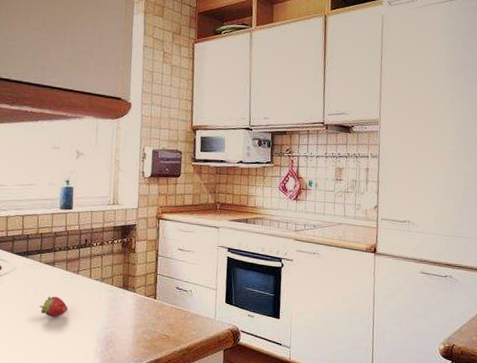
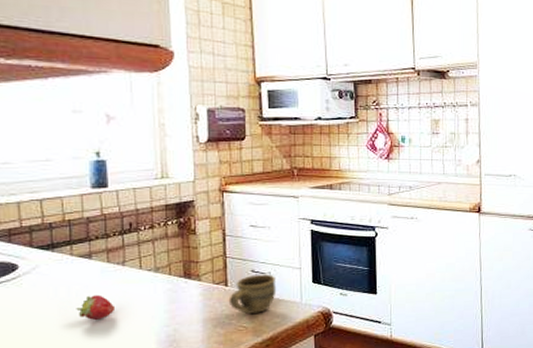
cup: none [156,291,196,325] -> present [228,274,277,314]

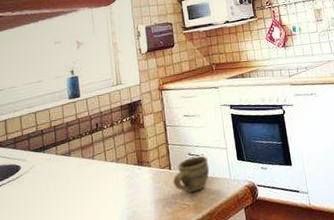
fruit: present [76,295,116,321] -> none [61,185,89,209]

